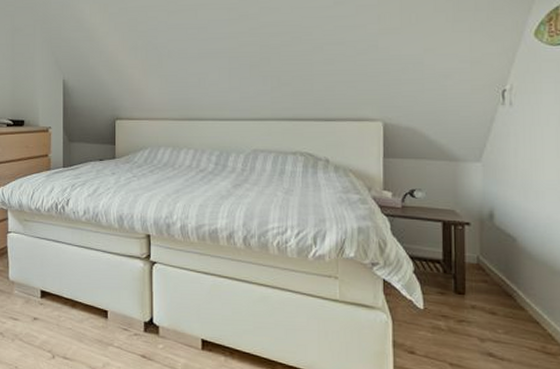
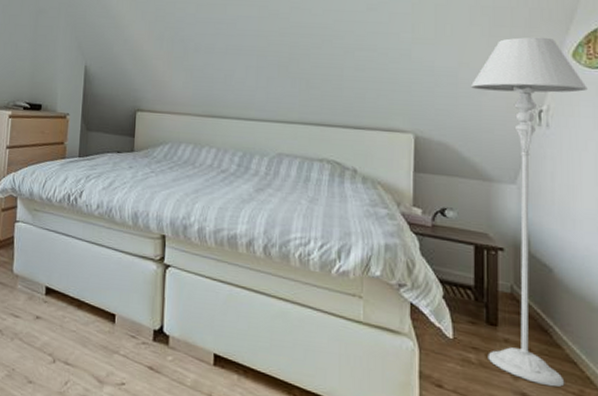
floor lamp: none [435,18,549,346] -> present [470,37,588,387]

